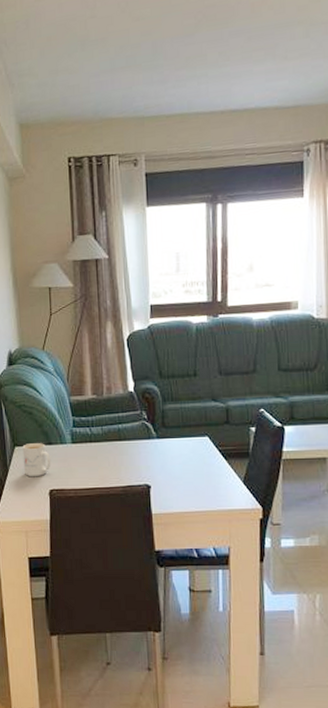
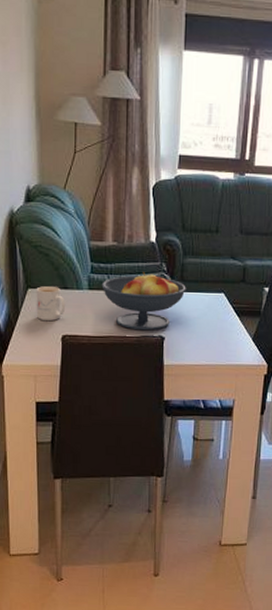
fruit bowl: none [84,421,169,480] -> present [101,271,186,331]

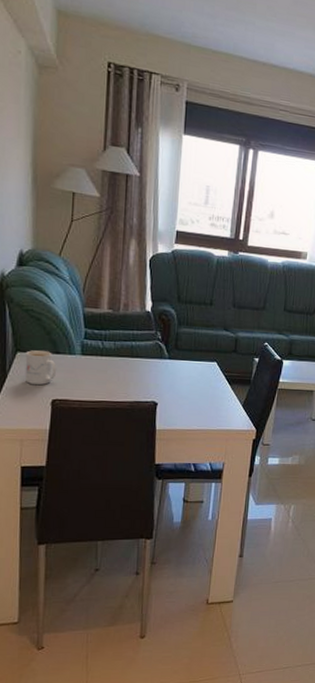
fruit bowl: present [101,271,186,331] -> none [95,338,180,397]

